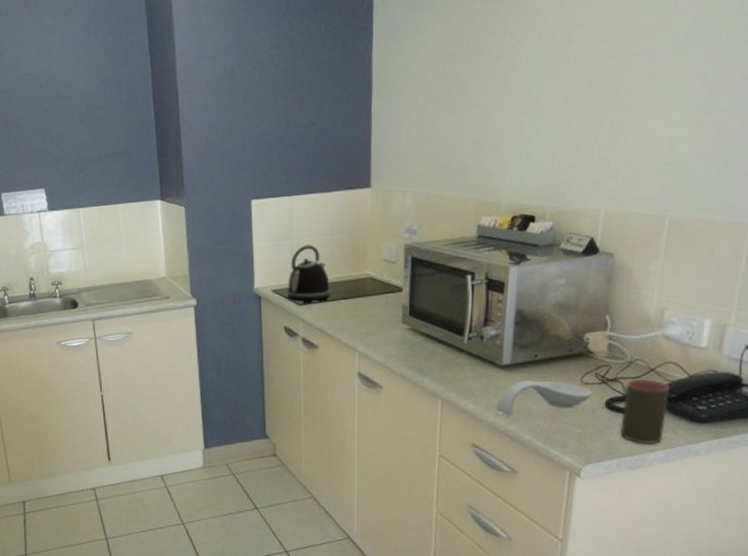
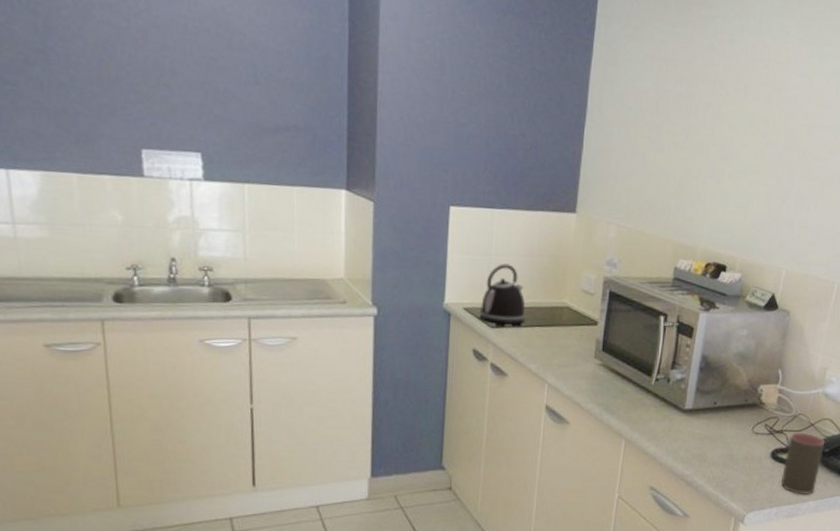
spoon rest: present [496,380,592,416] -> none [675,426,761,461]

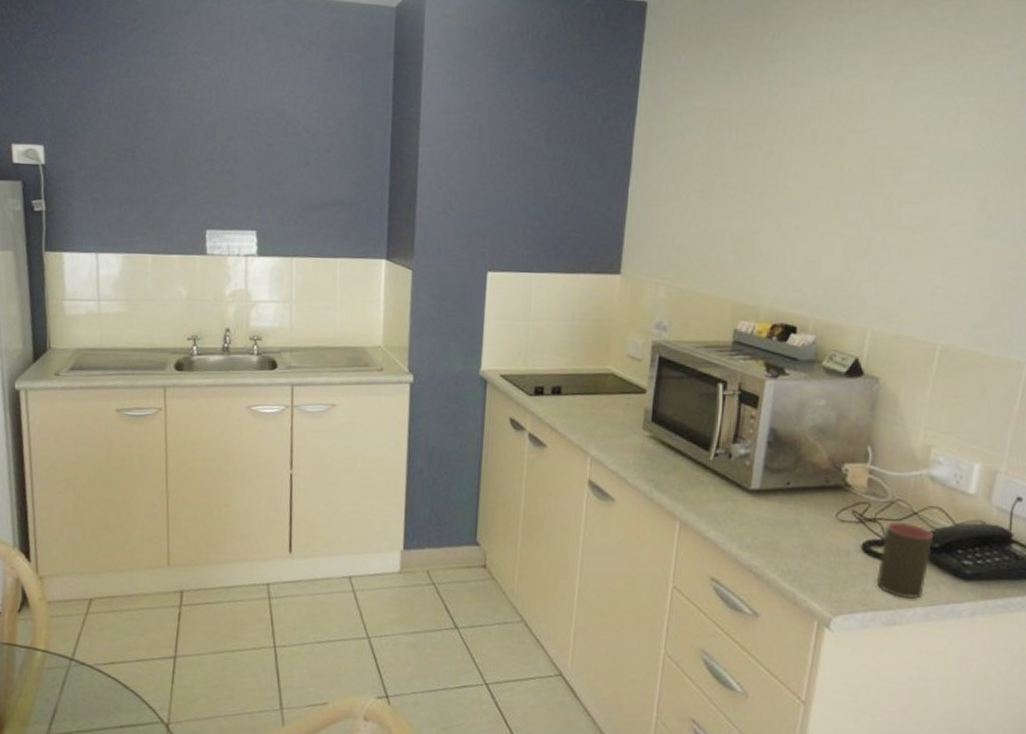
kettle: present [479,263,526,324] -> none [516,329,566,392]

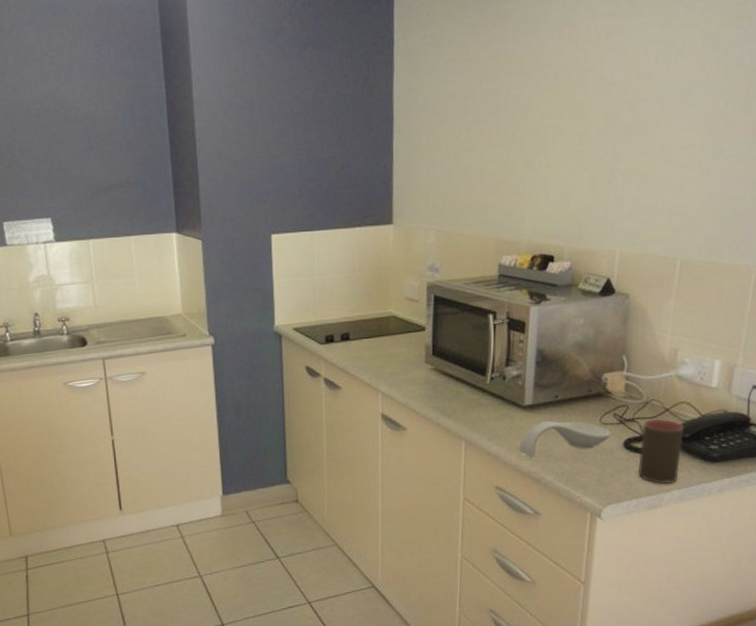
spoon rest: none [740,509,848,550] -> present [519,420,611,458]

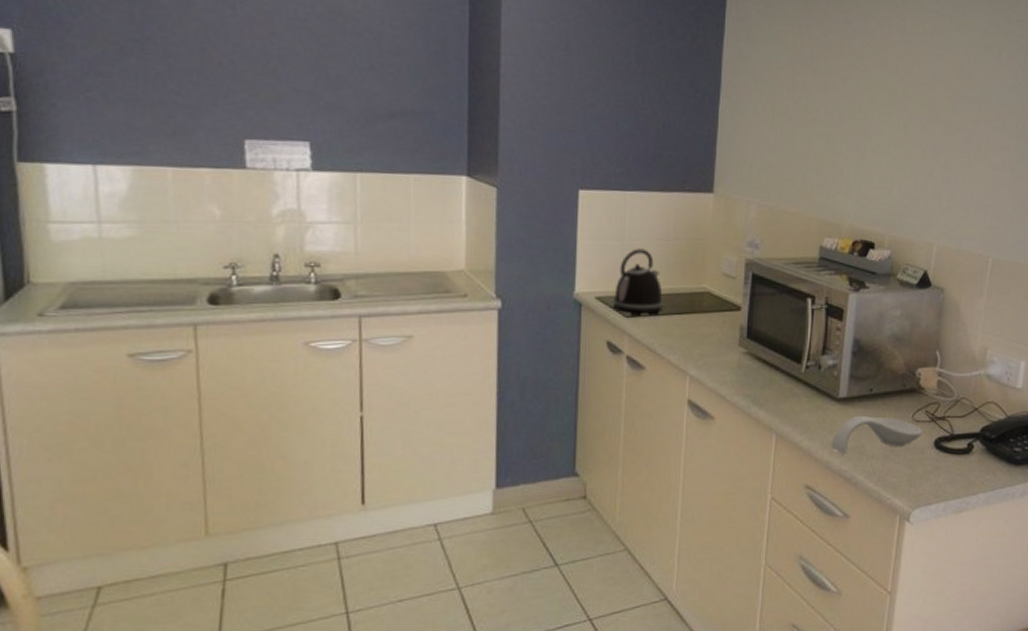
kettle: none [308,281,353,339] -> present [612,248,663,313]
cup: present [637,418,685,484] -> none [946,418,991,486]

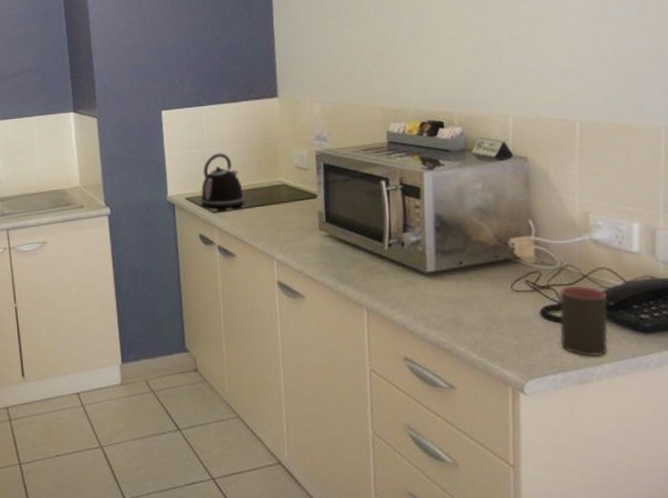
spoon rest: present [831,415,922,455] -> none [425,287,525,327]
cup: none [946,418,991,486] -> present [559,285,609,356]

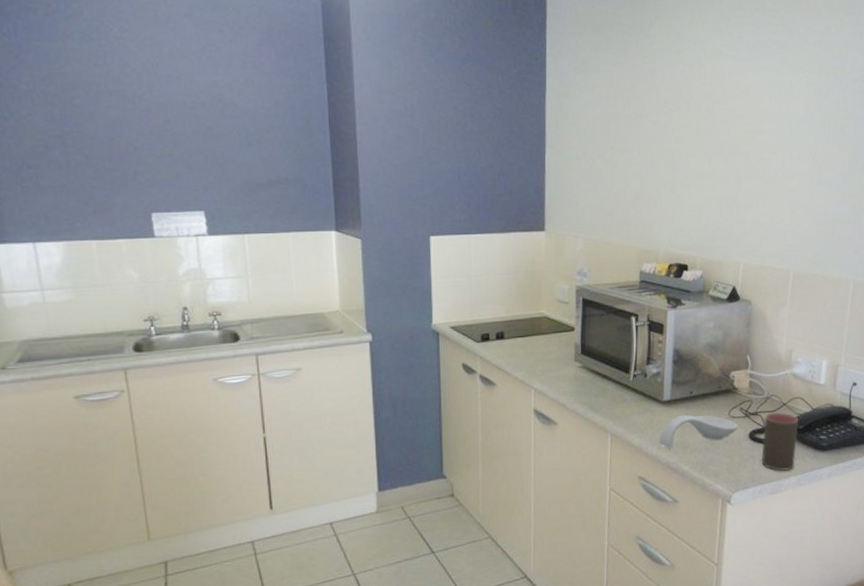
kettle: present [200,153,244,208] -> none [465,283,507,338]
spoon rest: none [425,287,525,327] -> present [659,414,738,449]

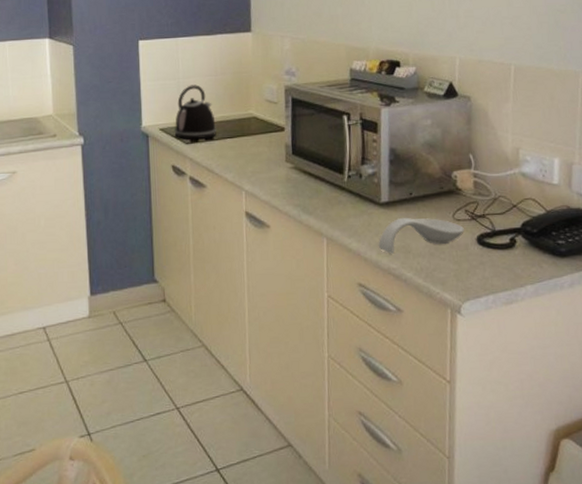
kettle: none [465,283,507,338] -> present [174,84,216,139]
cup: present [761,412,799,471] -> none [492,214,533,279]

